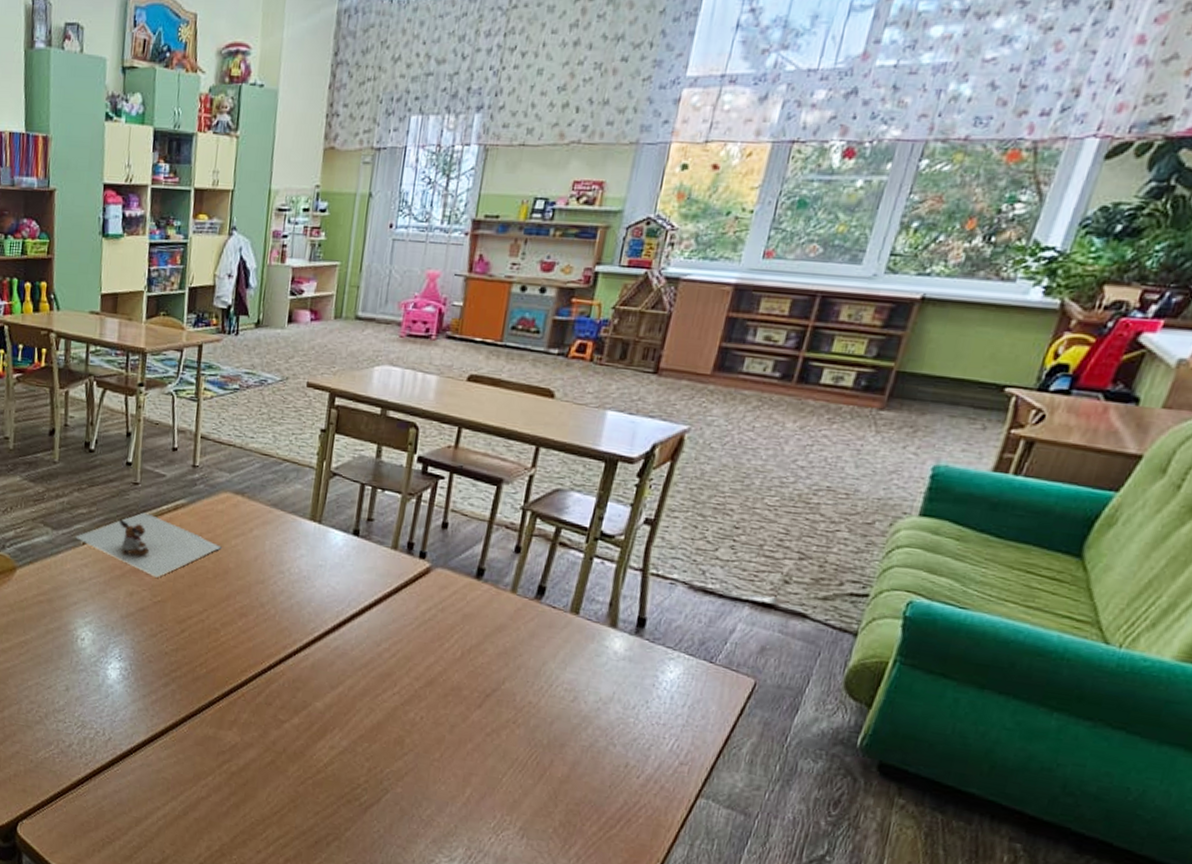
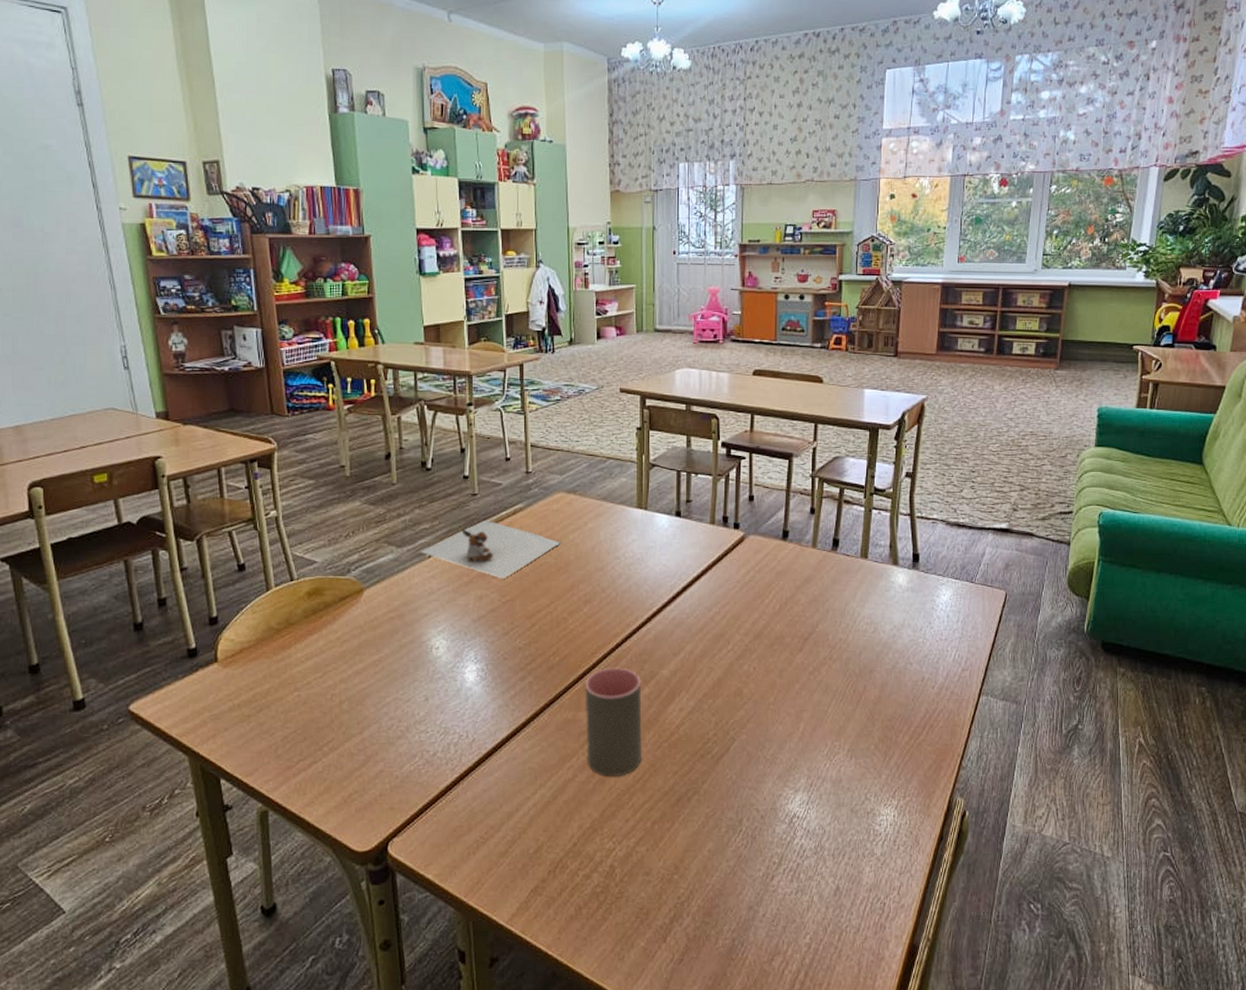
cup: none [223,689,292,806] -> present [585,667,643,778]

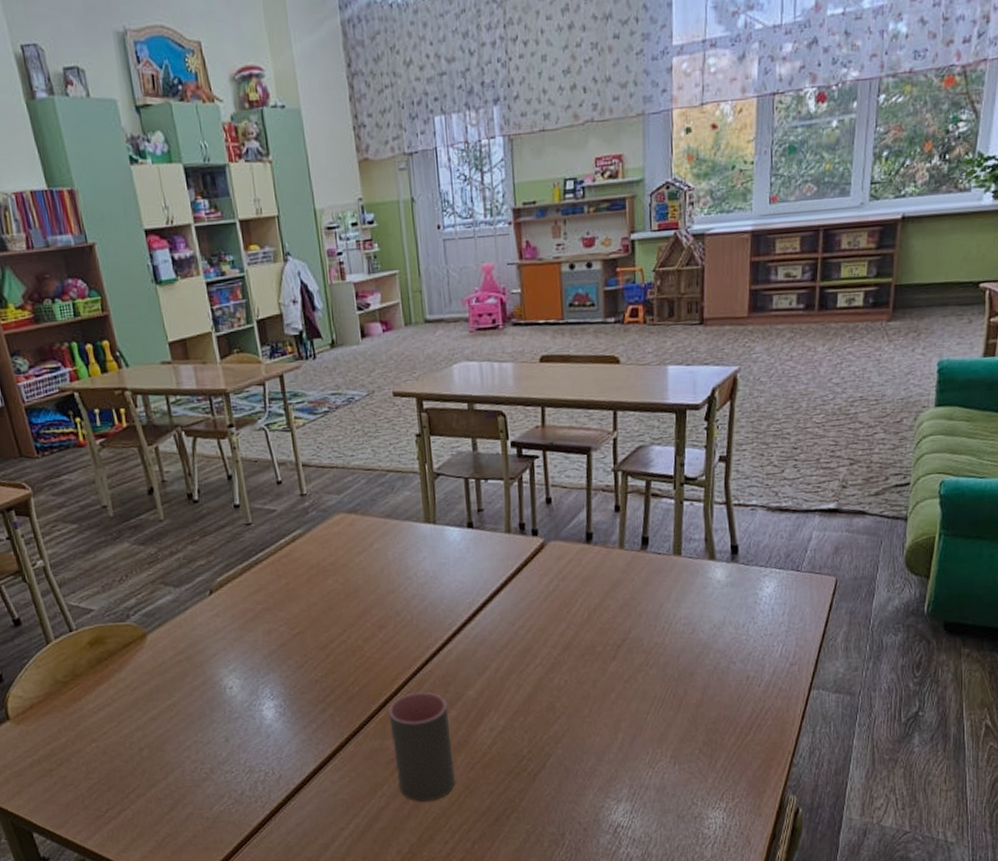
toy bear: present [420,520,561,579] -> none [199,550,347,611]

